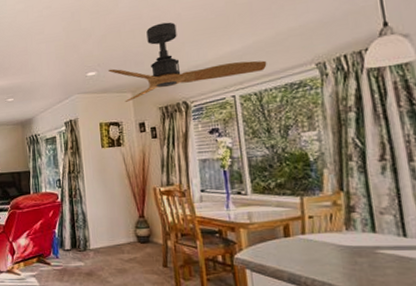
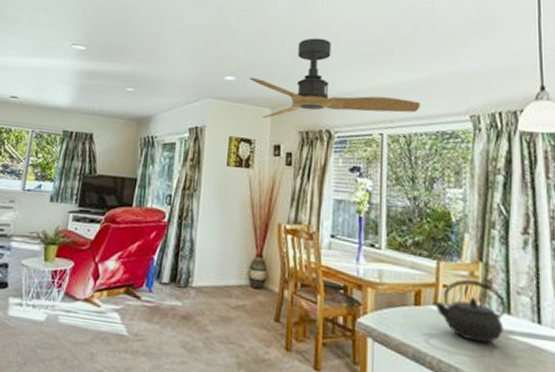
kettle: none [302,208,372,260] -> present [435,279,507,343]

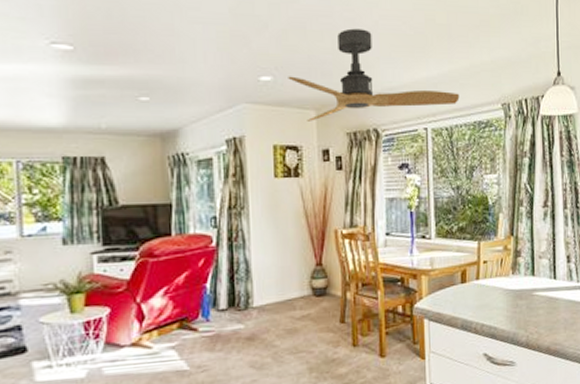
kettle: present [435,279,507,343] -> none [477,252,532,304]

